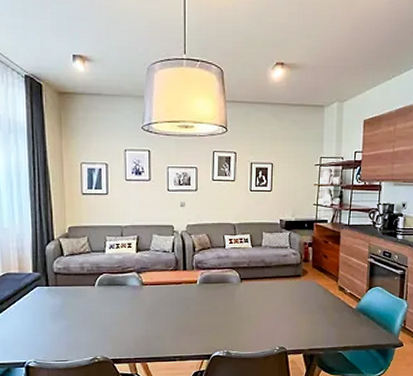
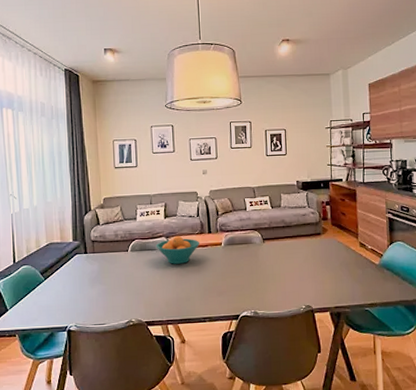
fruit bowl: none [125,271,174,301] -> present [156,235,200,264]

